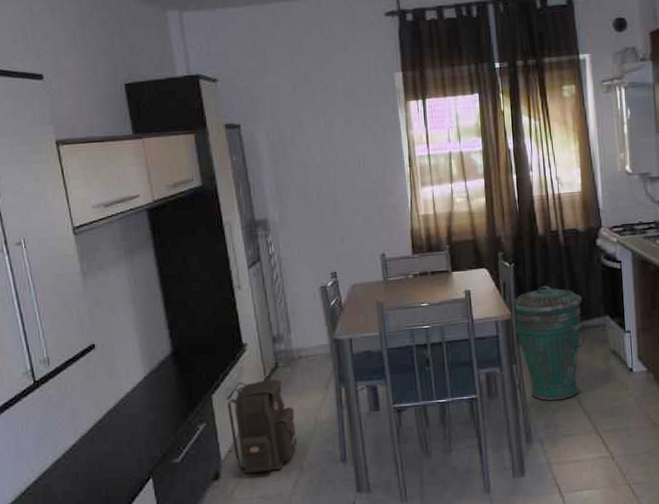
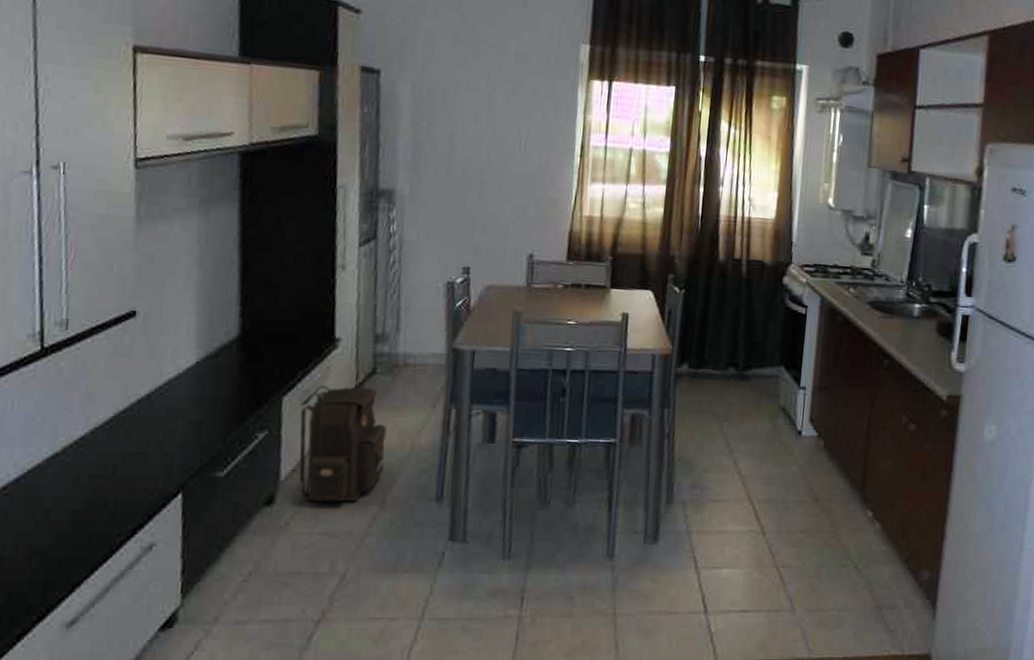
trash can: present [514,286,586,401] -> none [673,321,757,458]

